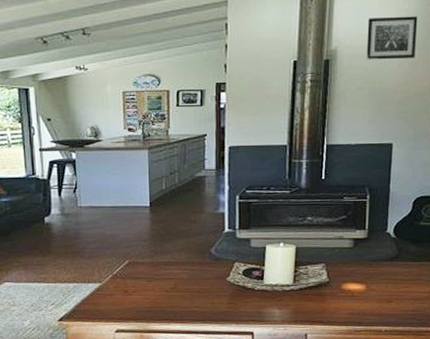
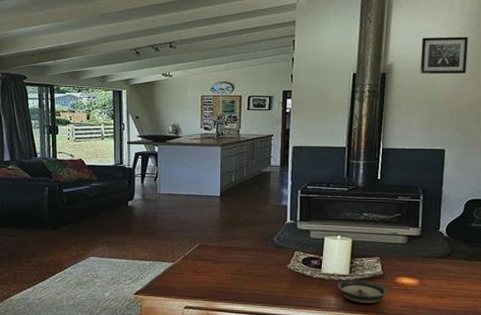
saucer: none [280,288,333,314] -> present [337,279,387,304]

